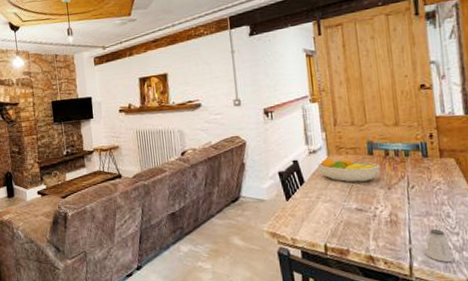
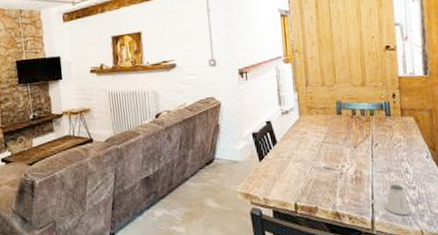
fruit bowl: present [318,157,381,183] -> none [290,117,348,142]

